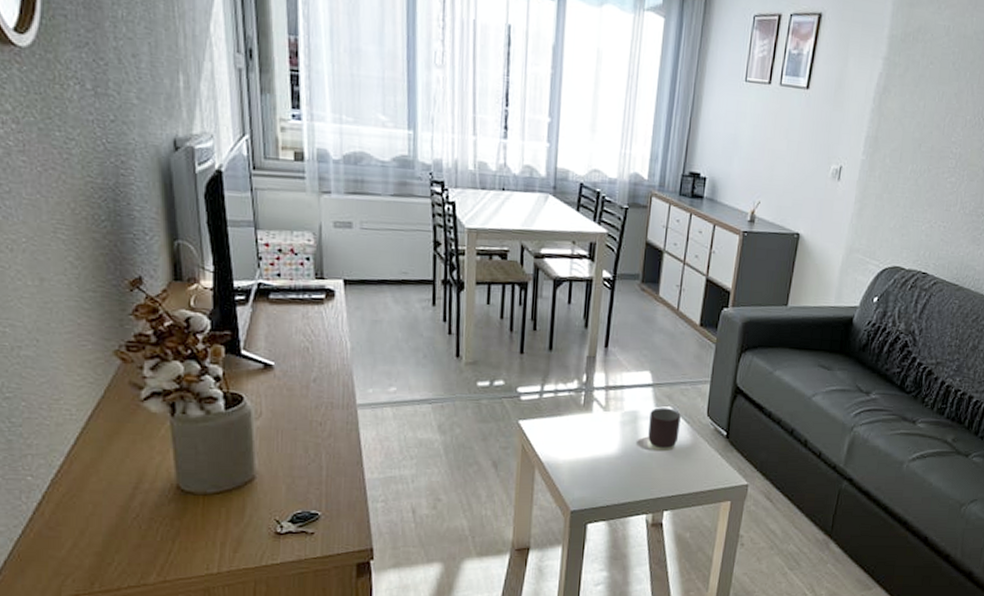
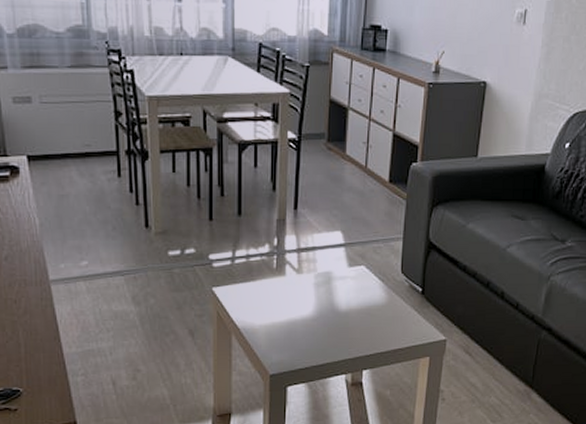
mug: present [648,407,681,449] -> none [343,267,375,309]

